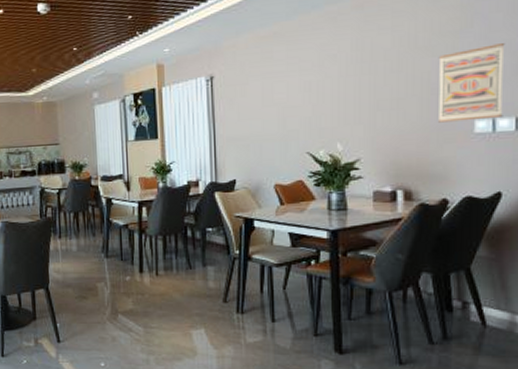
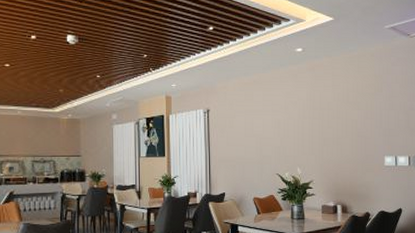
wall art: present [438,43,505,123] -> none [362,105,401,157]

